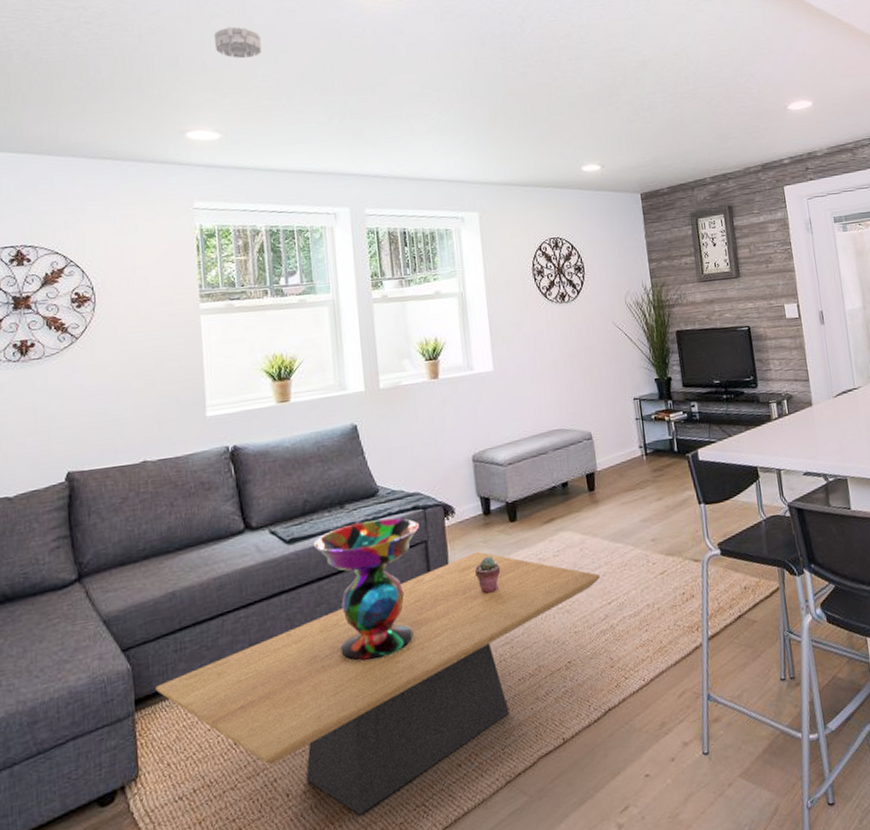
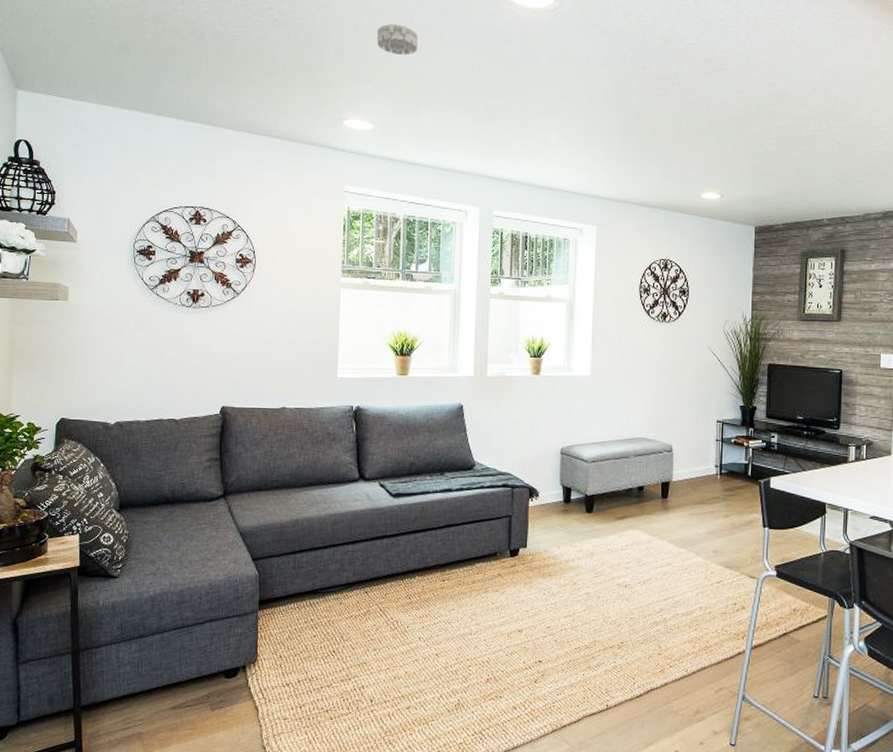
coffee table: present [155,551,601,815] -> none [276,533,661,729]
decorative bowl: present [313,518,420,663] -> none [414,490,507,608]
potted succulent: present [474,556,501,594] -> none [549,539,573,570]

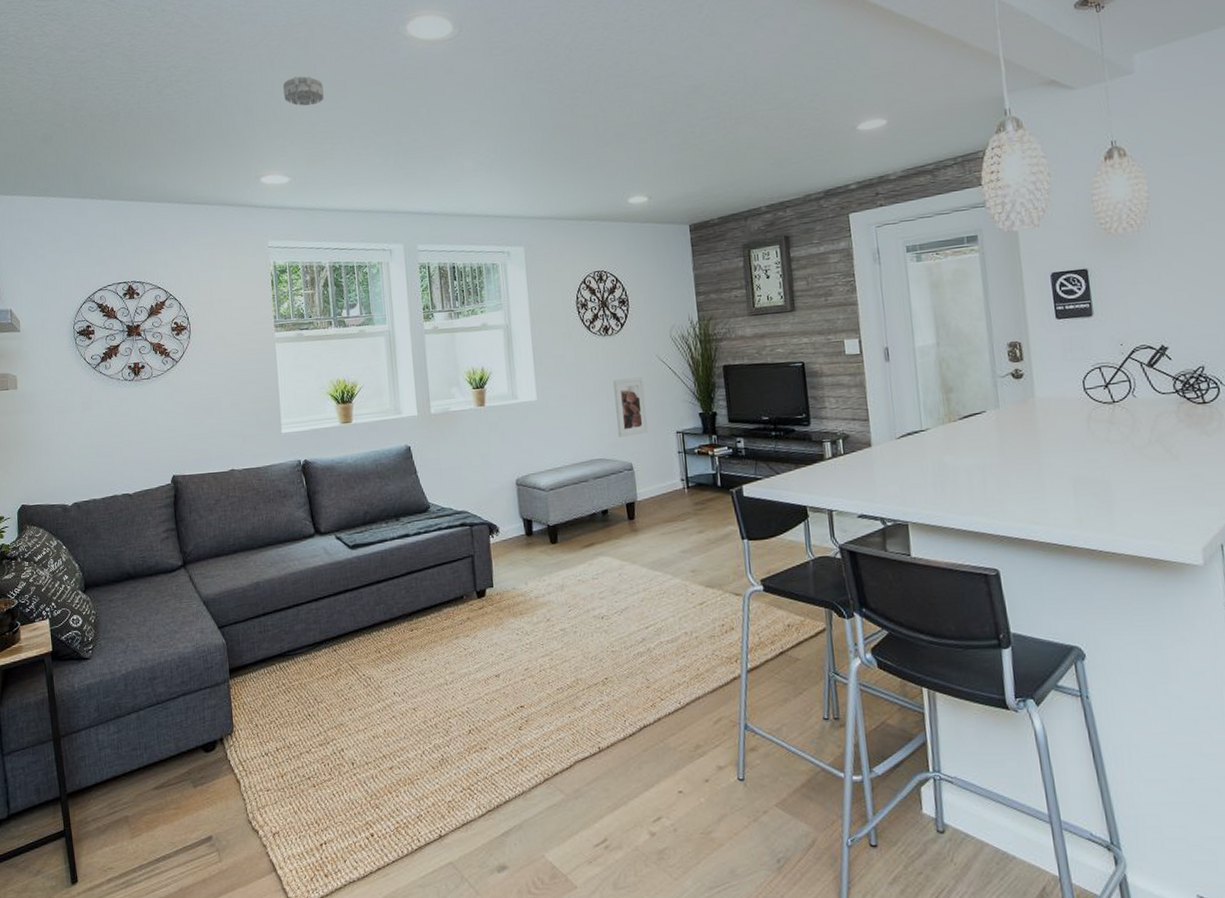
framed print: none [663,365,693,420] -> present [613,377,648,437]

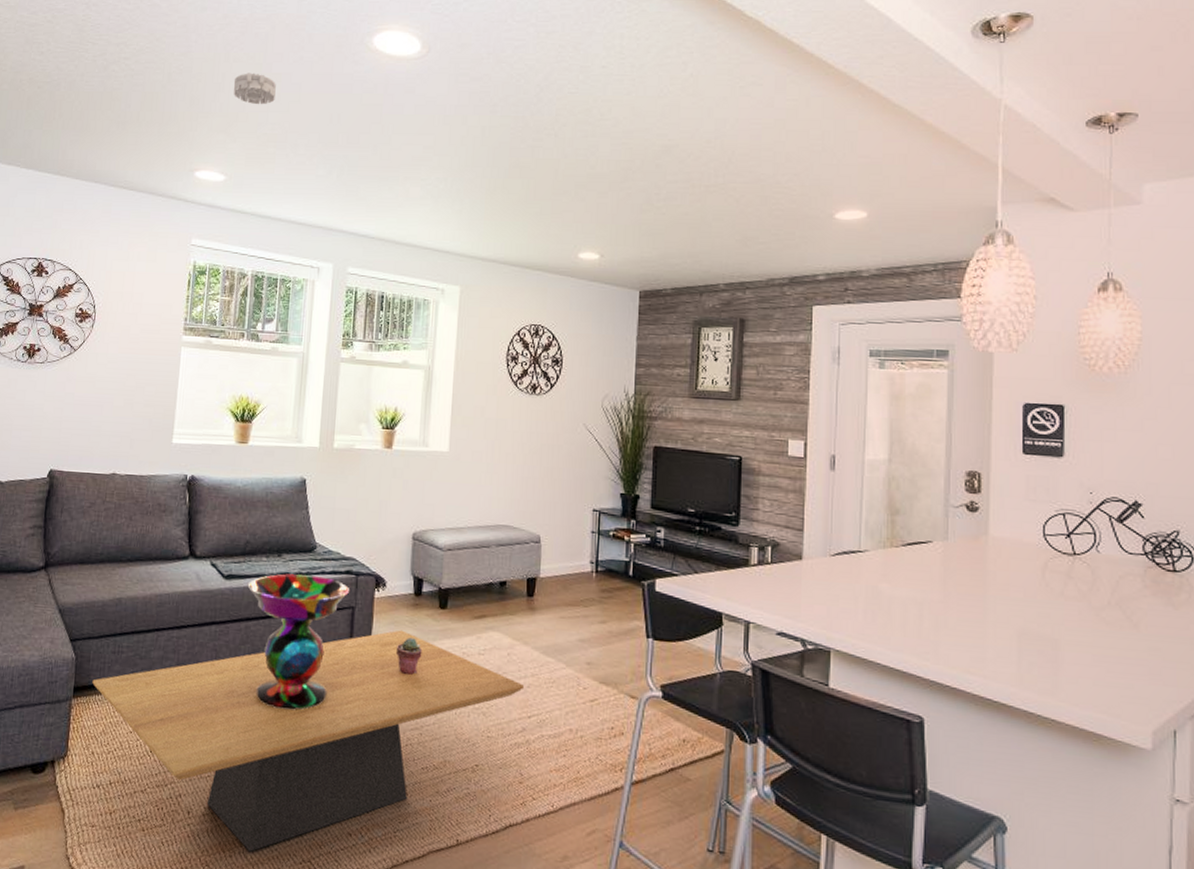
coffee table: none [245,569,639,789] -> present [92,630,525,852]
decorative bowl: none [372,532,467,658] -> present [247,574,350,711]
potted succulent: none [517,574,542,608] -> present [395,638,423,675]
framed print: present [613,377,648,437] -> none [530,443,566,507]

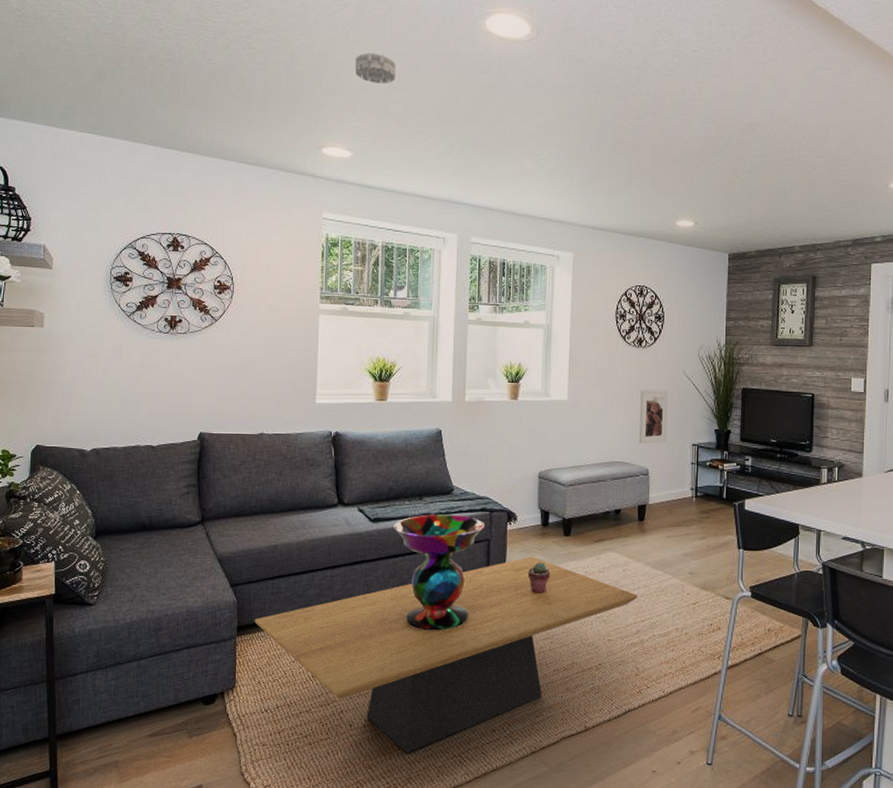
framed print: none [530,443,566,507] -> present [639,389,669,444]

